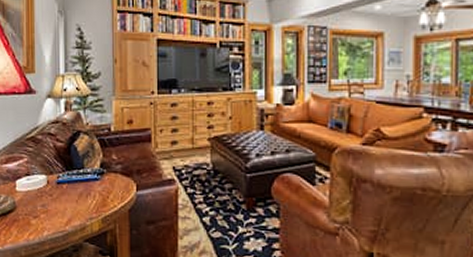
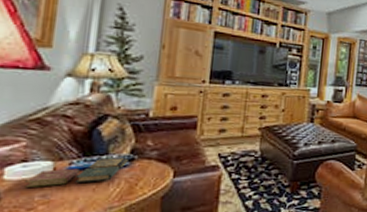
book: none [30,172,99,198] -> present [25,158,129,187]

